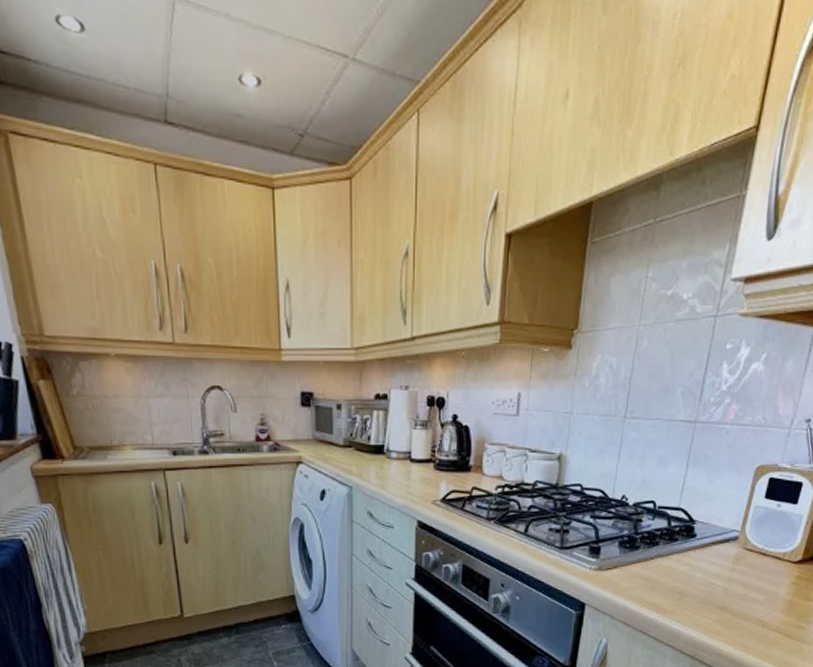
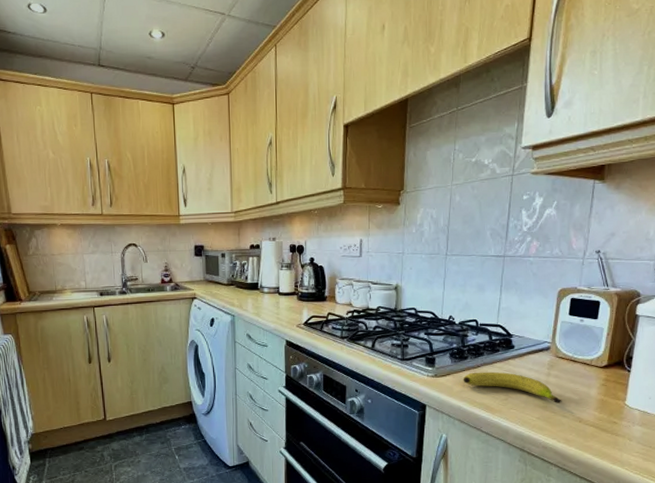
fruit: none [631,565,745,604] -> present [463,372,562,403]

